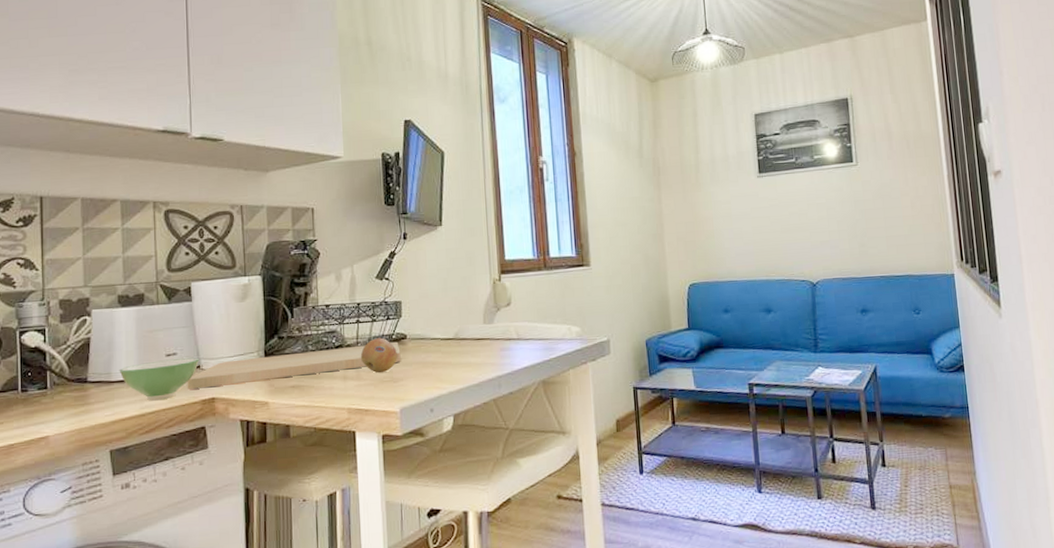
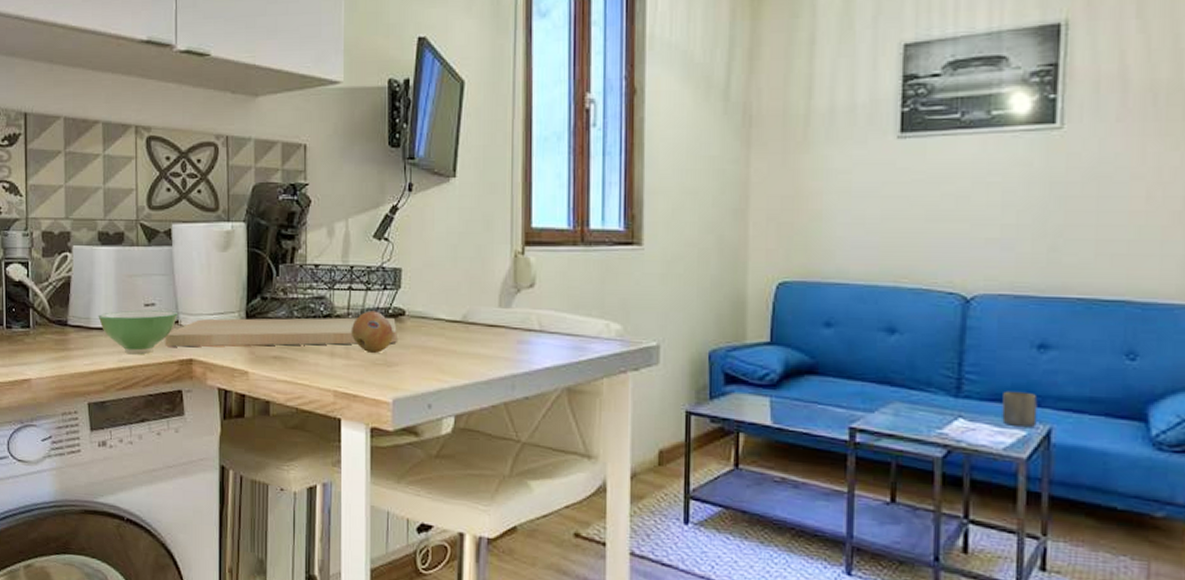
mug: none [844,343,867,368] -> present [1002,390,1038,428]

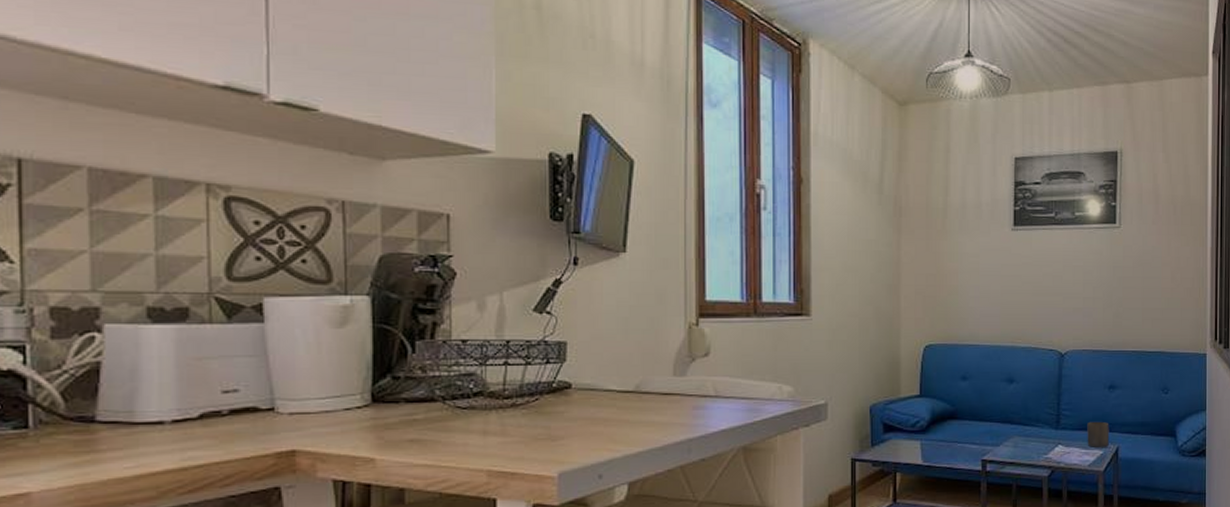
bowl: present [98,310,179,355] -> none [147,397,275,451]
cutting board: present [165,317,397,347] -> none [254,391,563,438]
fruit: present [351,310,394,354] -> none [507,385,559,429]

